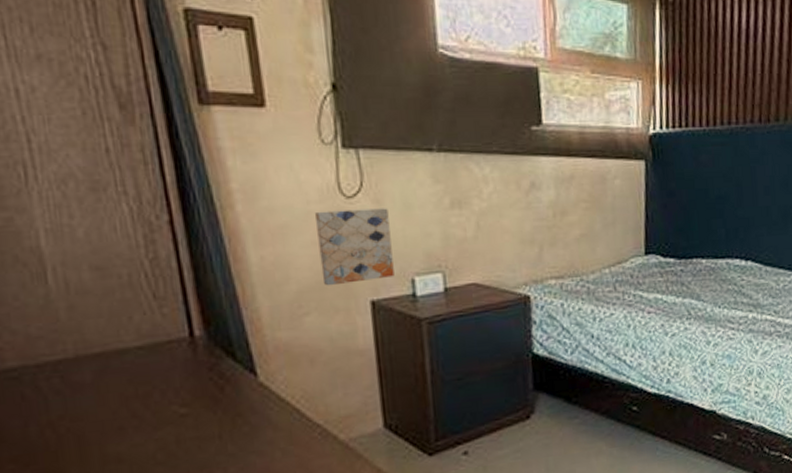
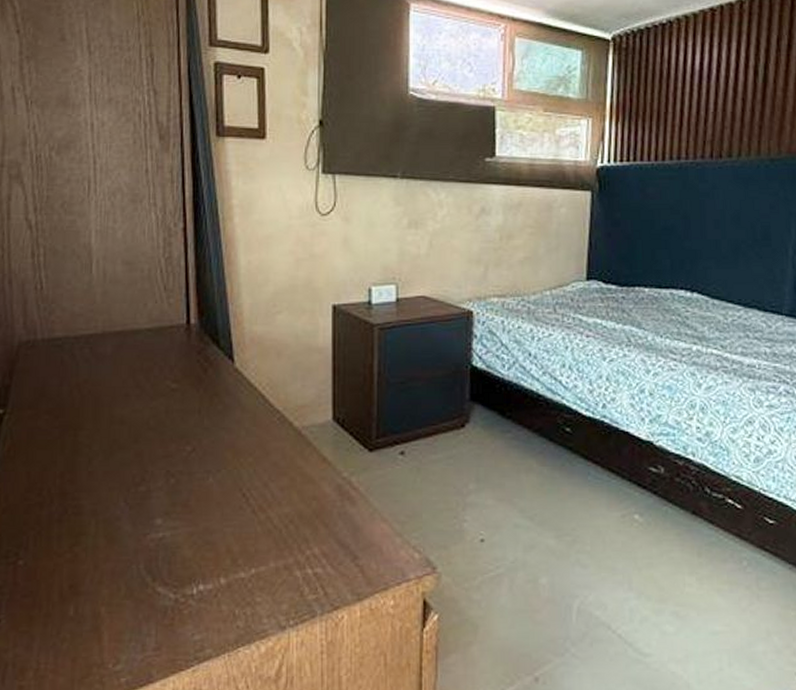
wall art: present [315,208,395,286] -> none [295,225,354,290]

